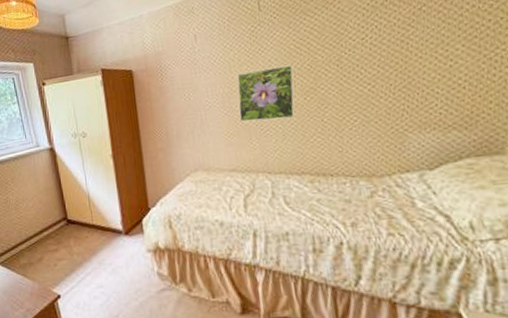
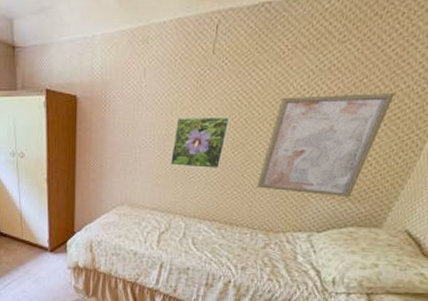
wall art: none [340,15,462,132] -> present [257,93,395,197]

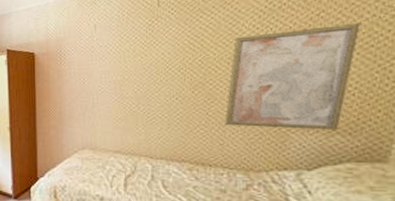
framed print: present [170,116,230,170] -> none [129,59,185,110]

